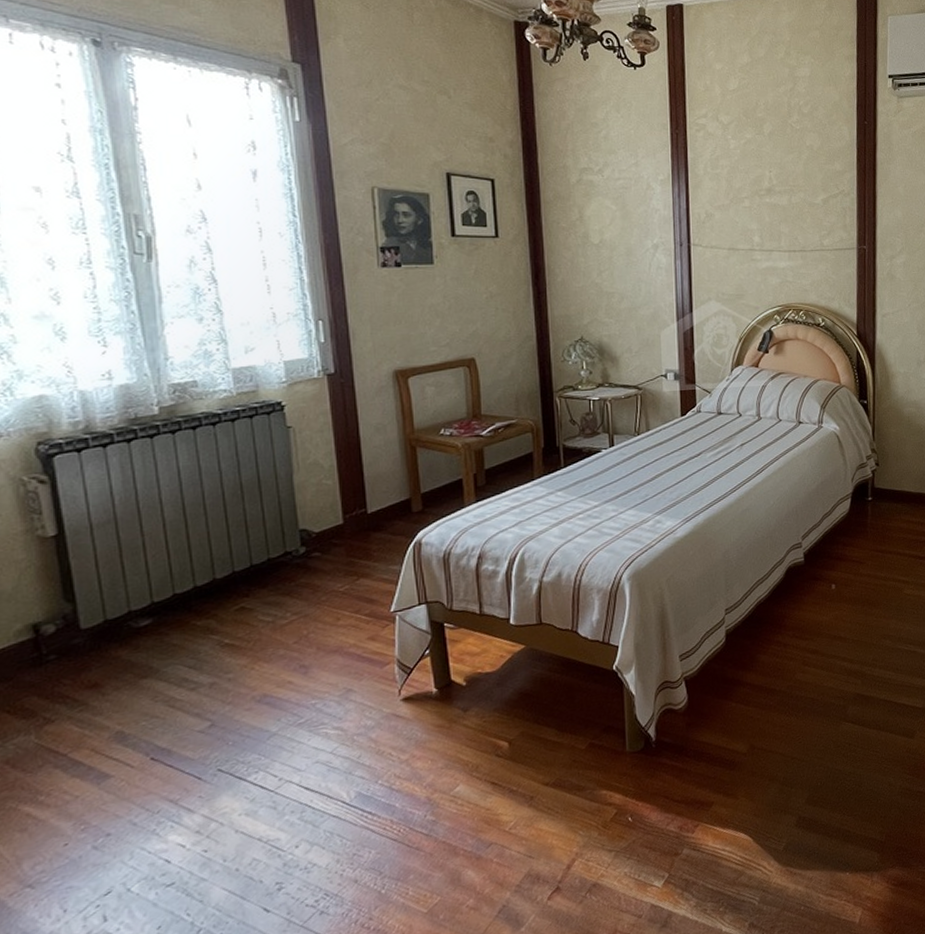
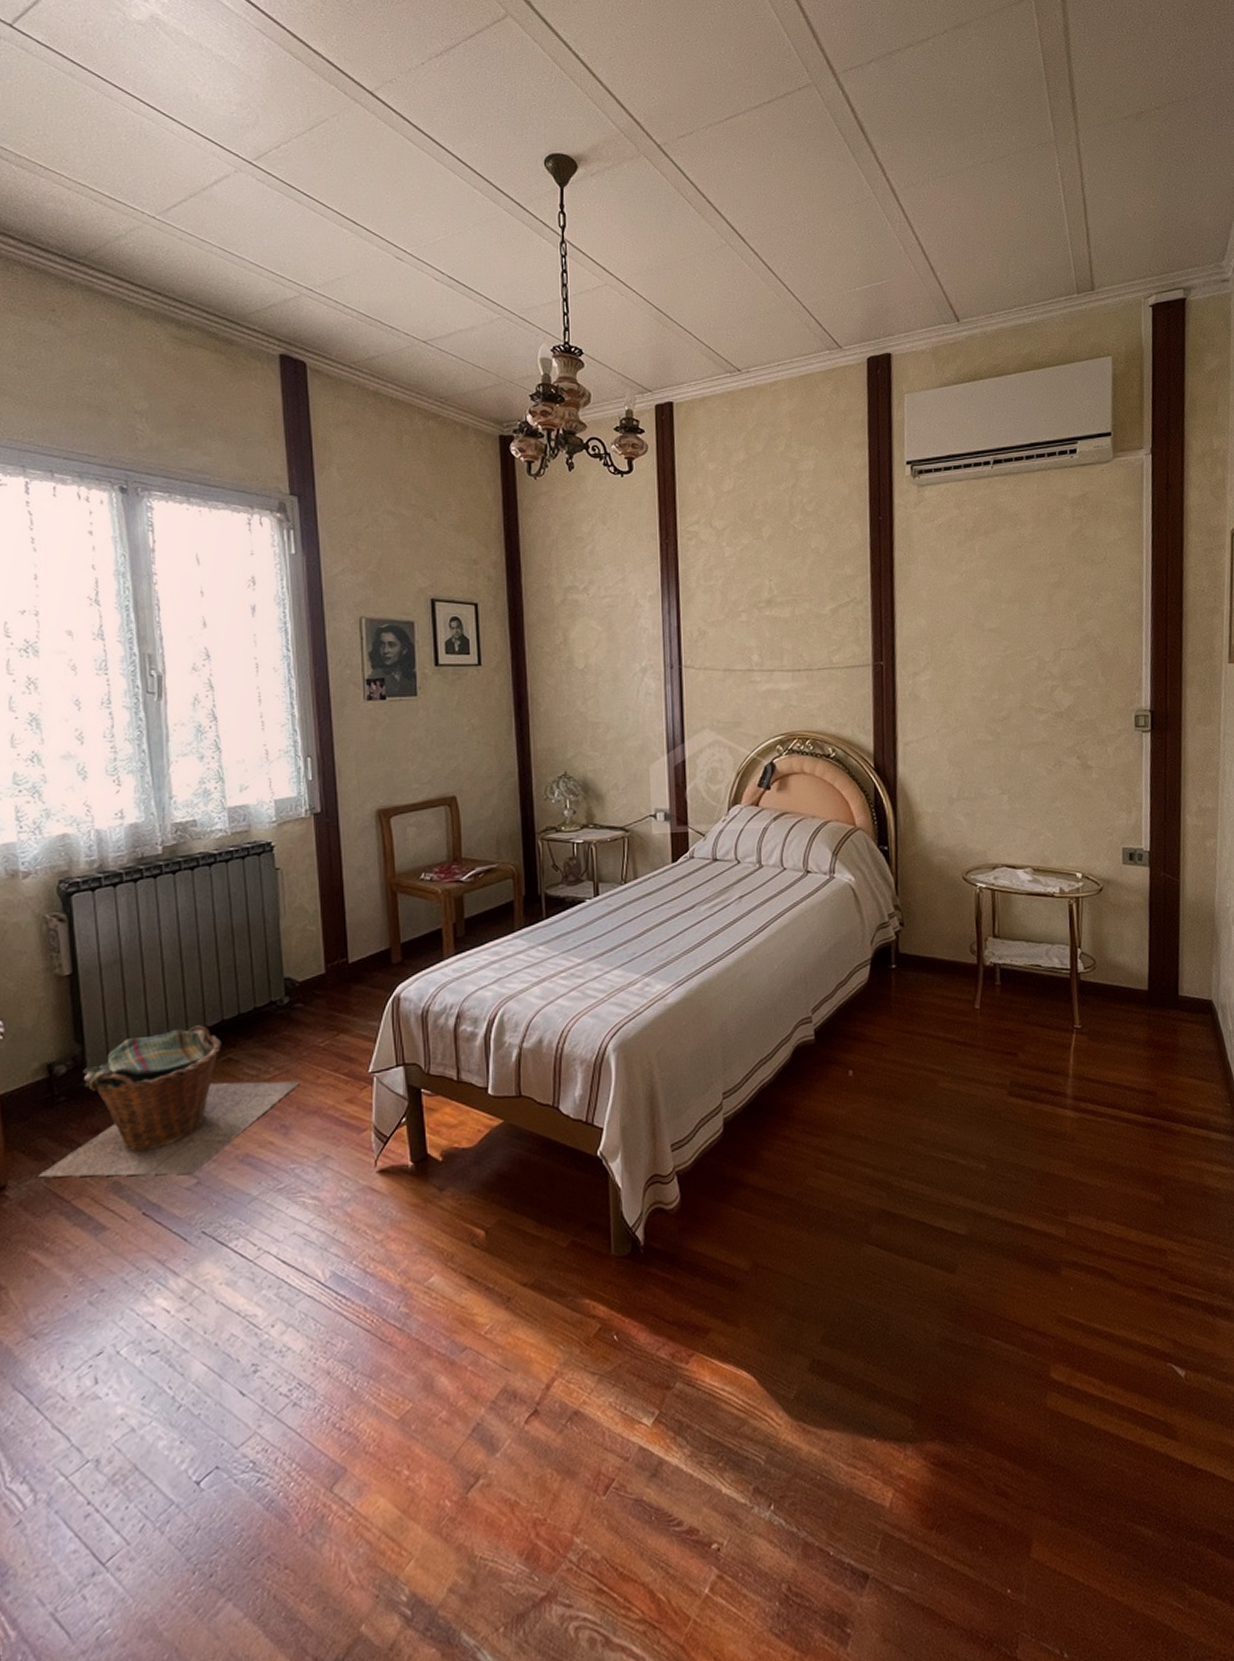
laundry basket: none [26,578,318,735] -> present [37,1025,299,1178]

